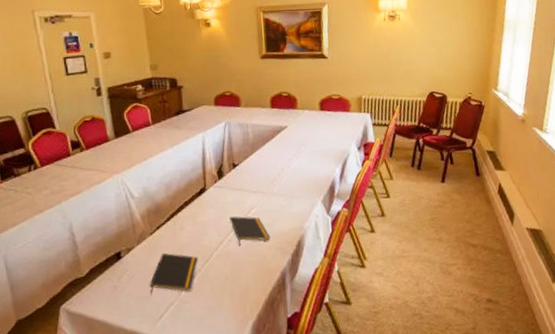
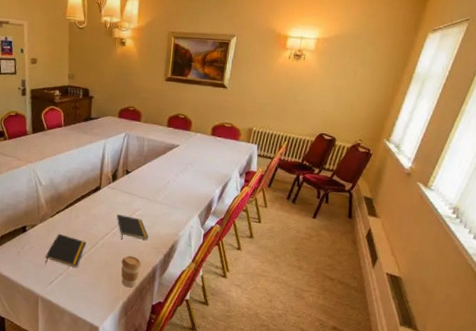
coffee cup: none [242,263,267,303] -> present [121,255,141,288]

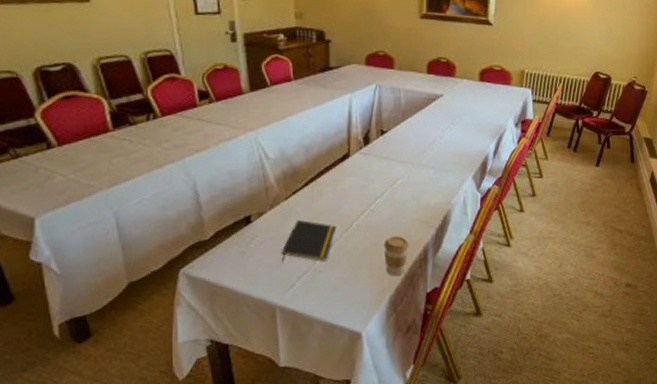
notepad: present [117,214,149,240] -> none [374,185,416,218]

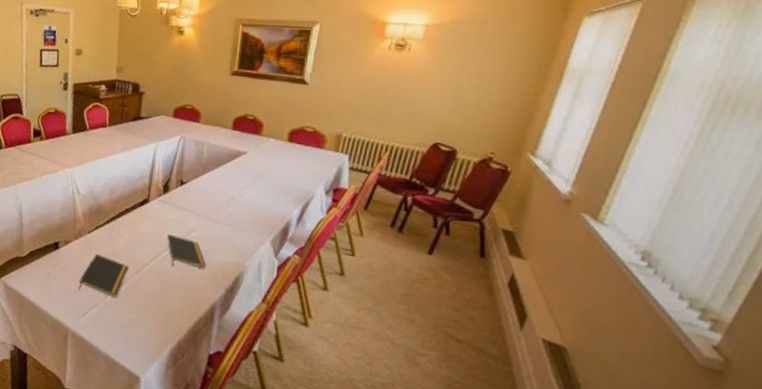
notepad: none [374,185,416,218] -> present [167,233,207,269]
coffee cup: present [383,236,409,276] -> none [170,287,196,329]

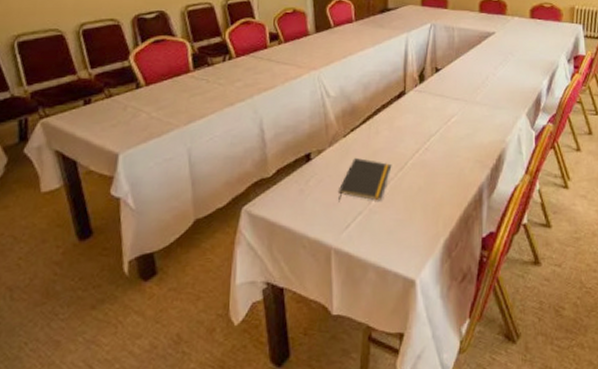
notepad: present [167,233,207,269] -> none [428,123,470,156]

